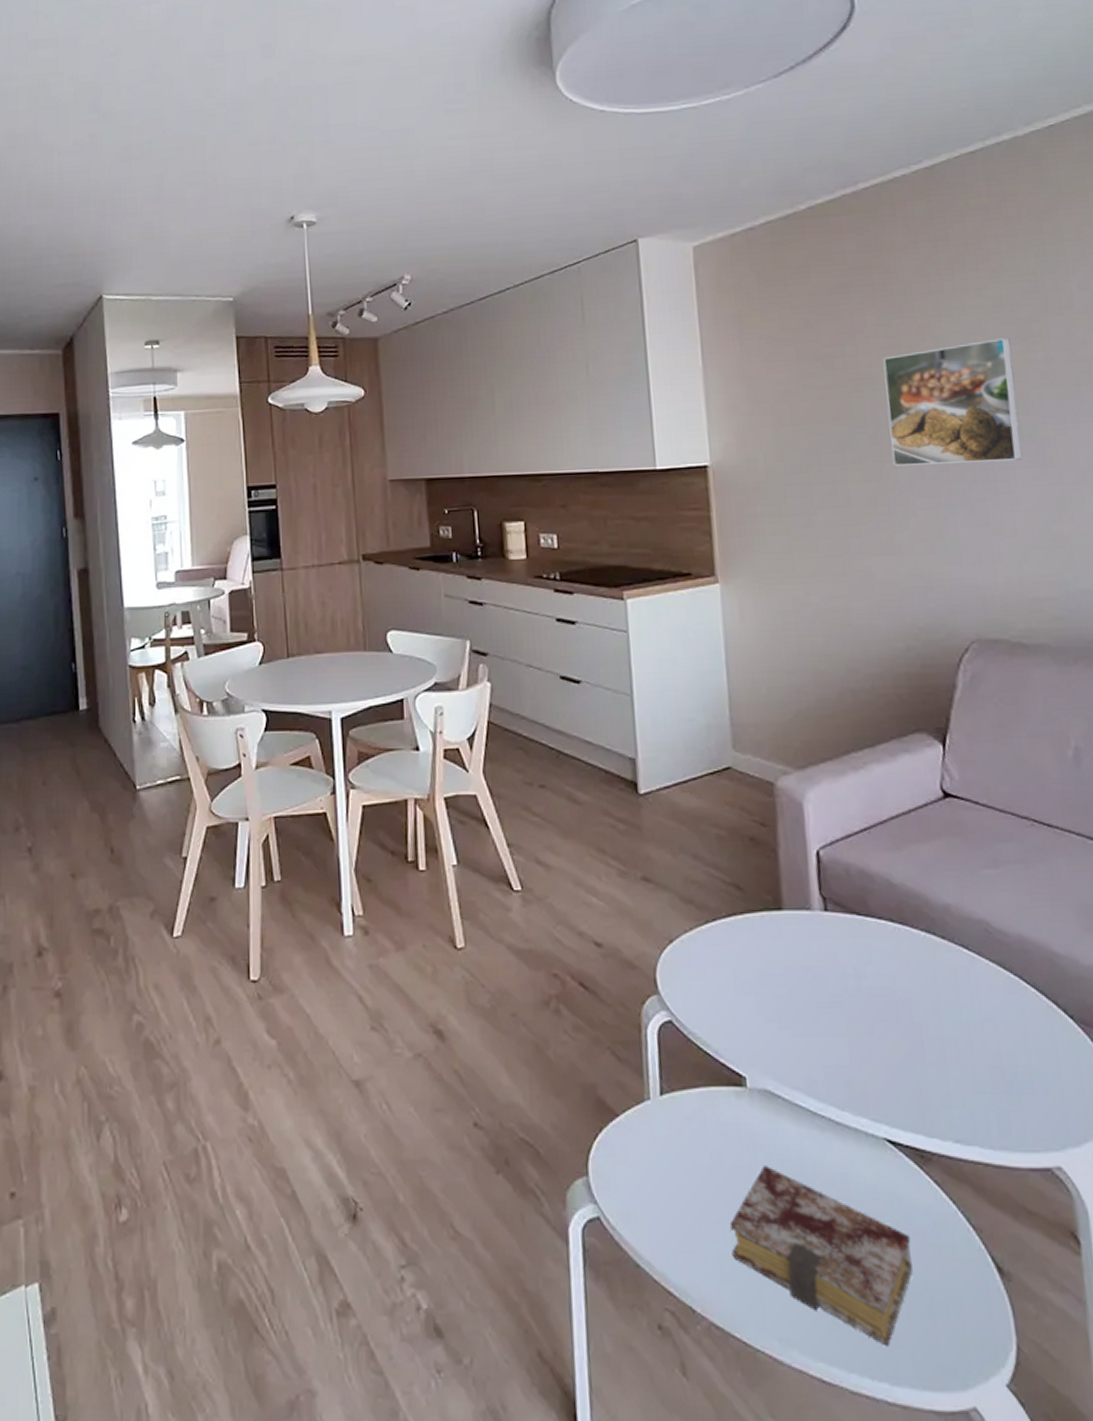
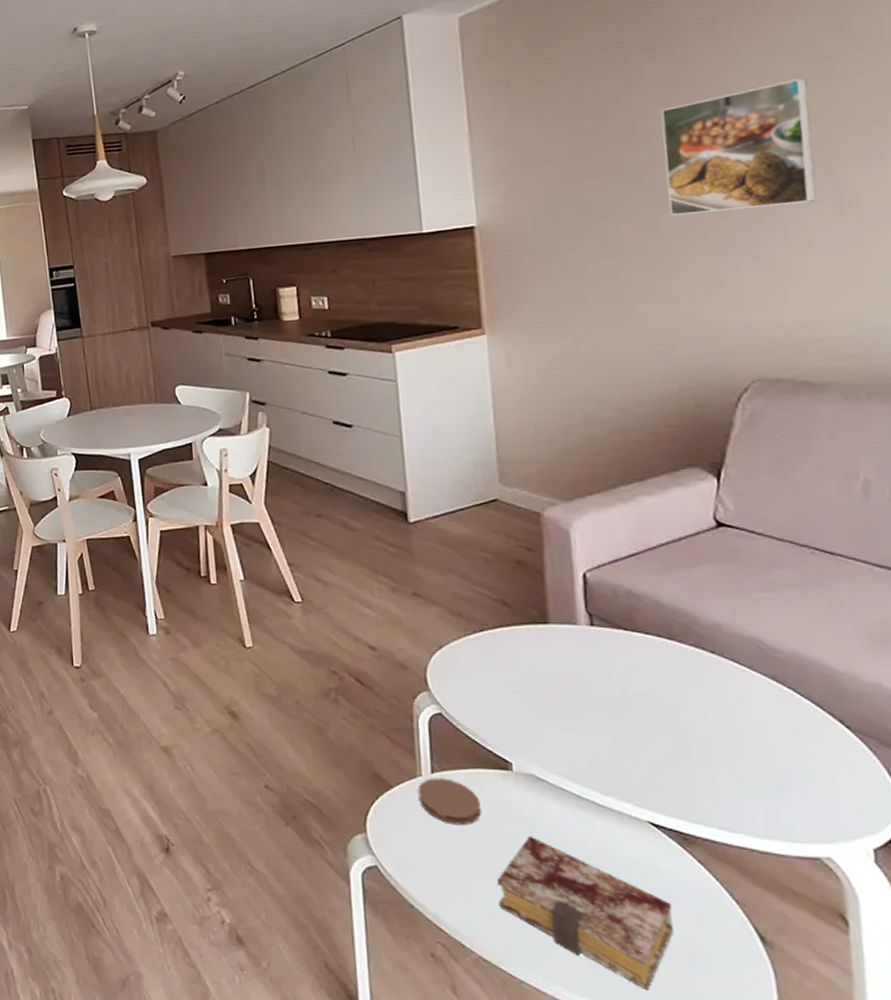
coaster: none [645,1101,714,1158] -> present [418,778,481,826]

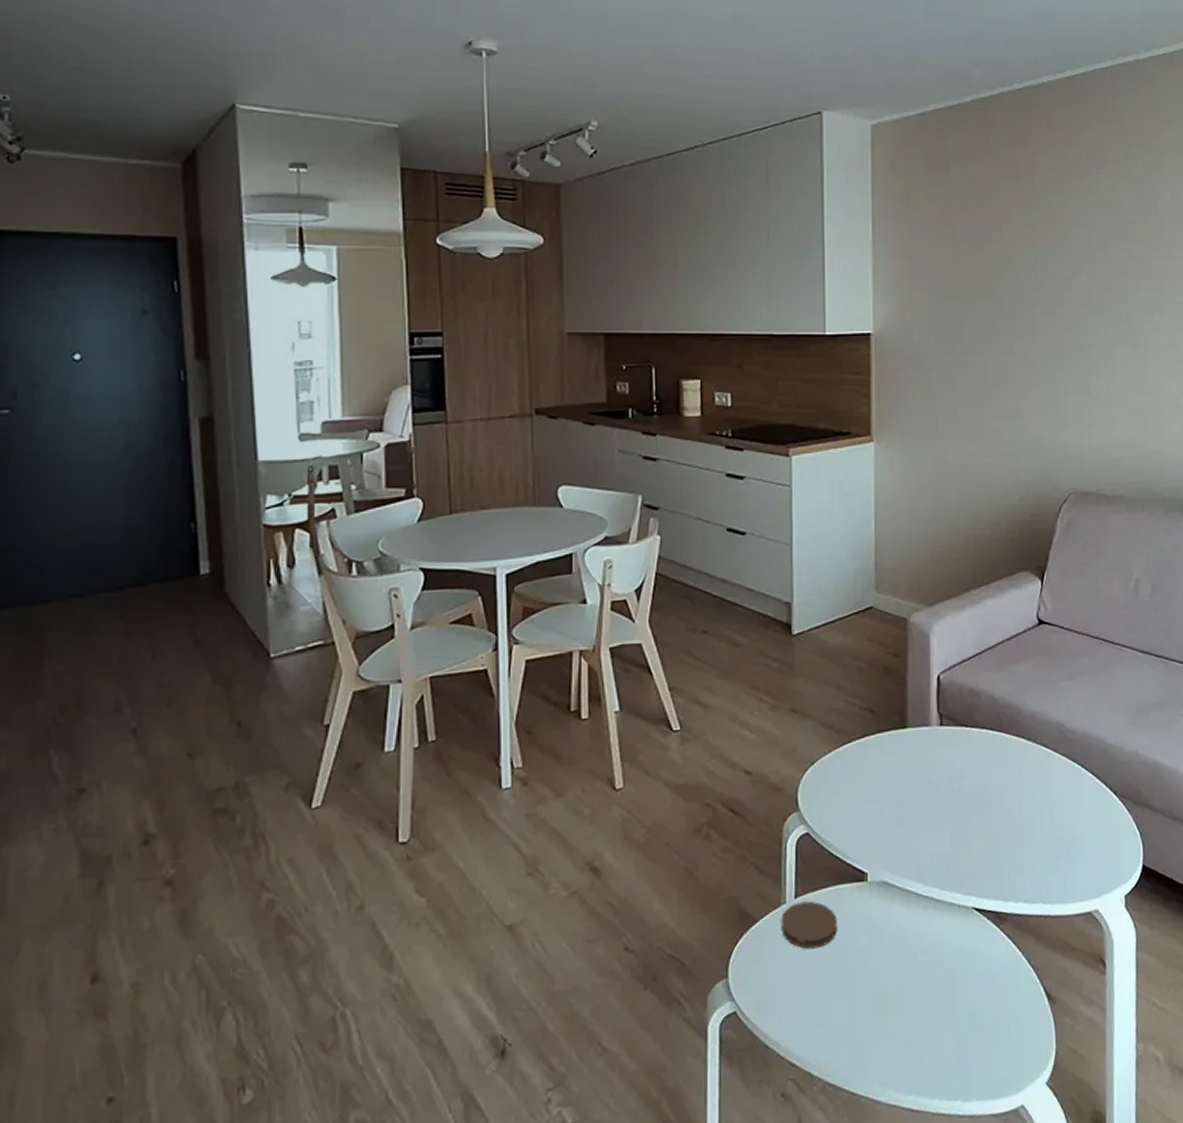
book: present [496,835,675,991] -> none [846,943,987,1073]
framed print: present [660,78,817,216] -> none [1021,235,1120,341]

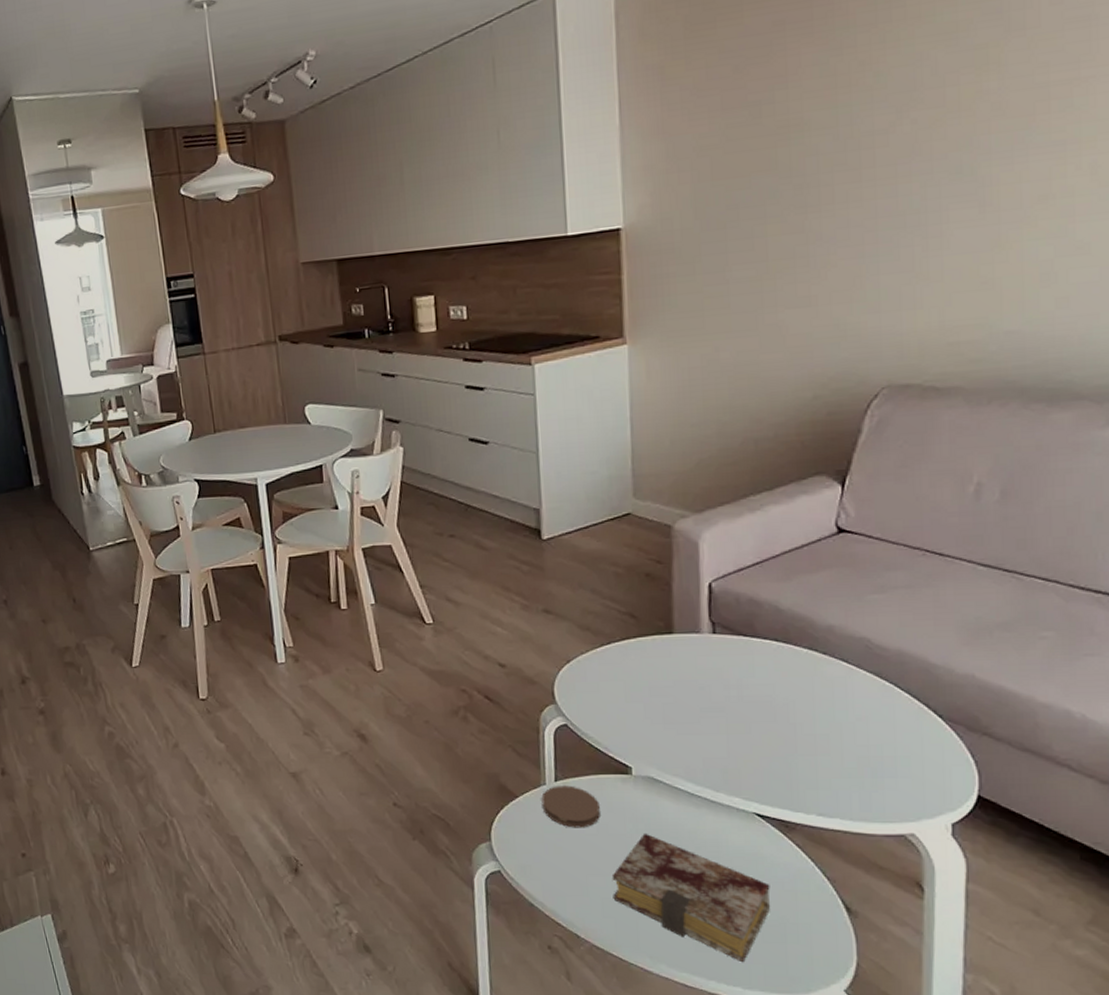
book: none [846,943,987,1073] -> present [612,833,771,963]

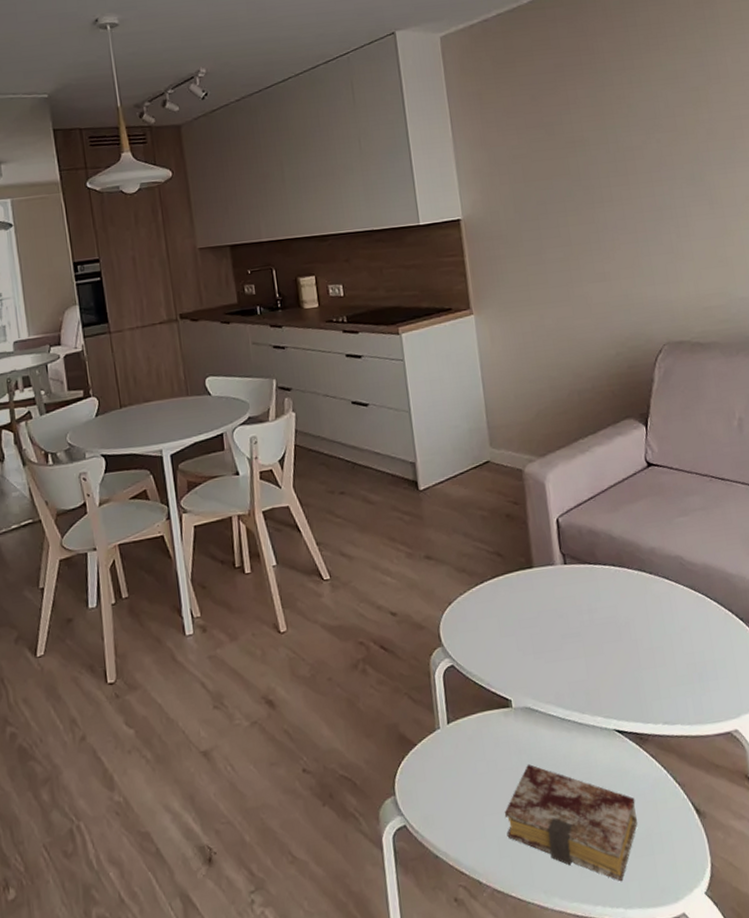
coaster: present [541,785,600,828] -> none [437,726,490,770]

